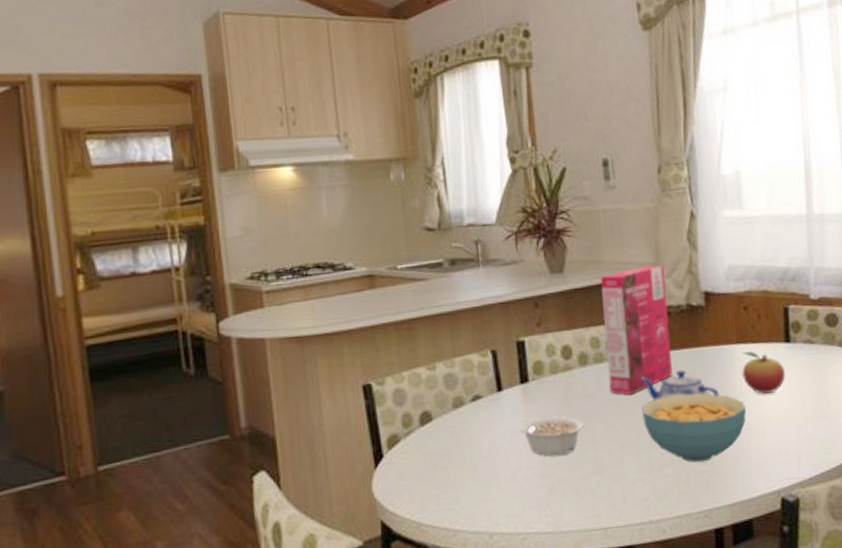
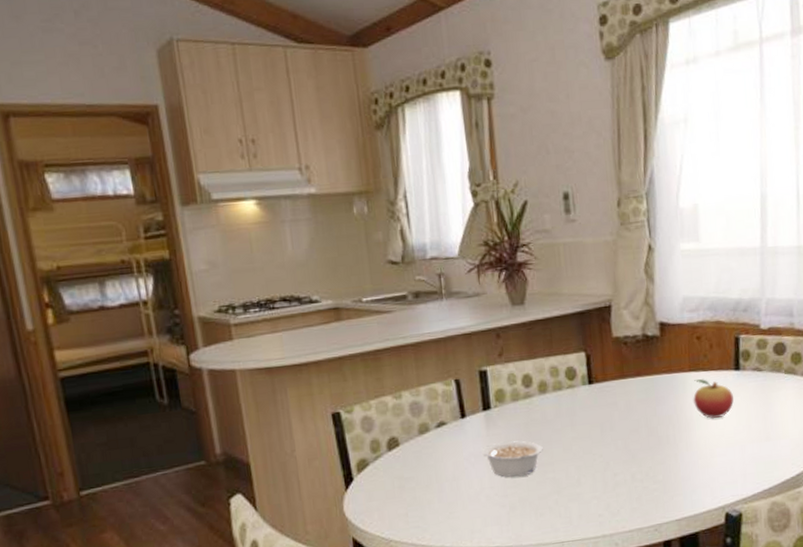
cereal box: present [600,265,674,395] -> none [560,297,629,420]
teapot: present [640,370,720,401] -> none [597,396,671,426]
cereal bowl: present [642,393,747,463] -> none [598,418,696,482]

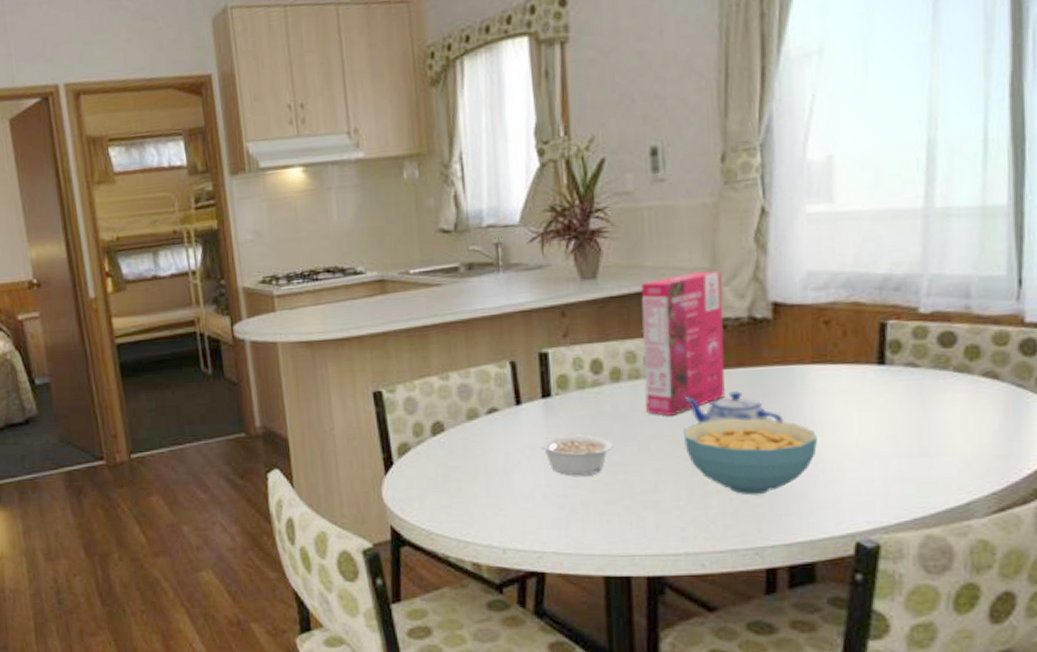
cereal box: none [560,297,629,420] -> present [641,271,726,416]
teapot: none [597,396,671,426] -> present [683,391,784,424]
cereal bowl: none [598,418,696,482] -> present [684,418,818,495]
fruit: present [692,379,734,419] -> none [814,374,874,425]

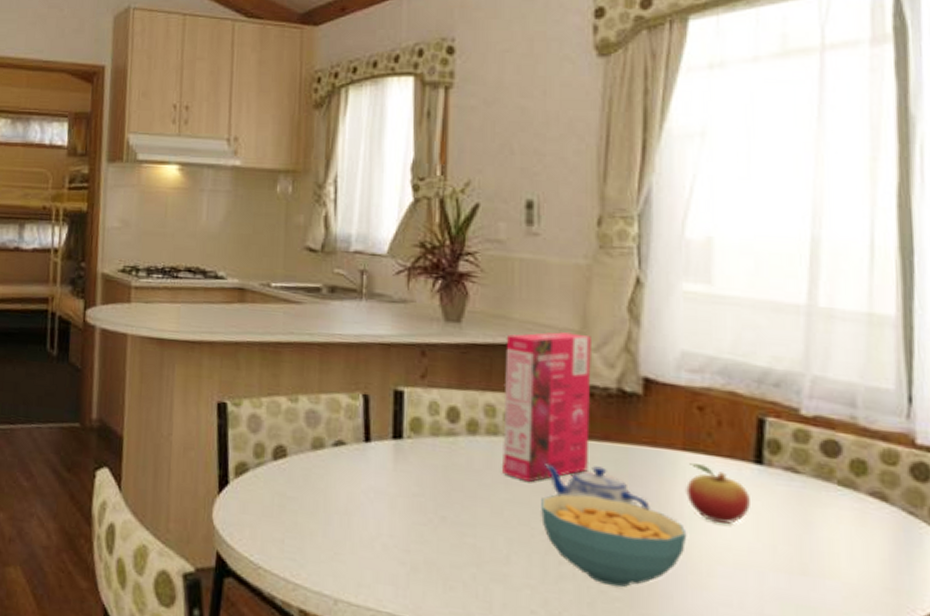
legume: present [539,434,613,476] -> none [385,482,464,532]
fruit: none [814,374,874,425] -> present [685,463,750,524]

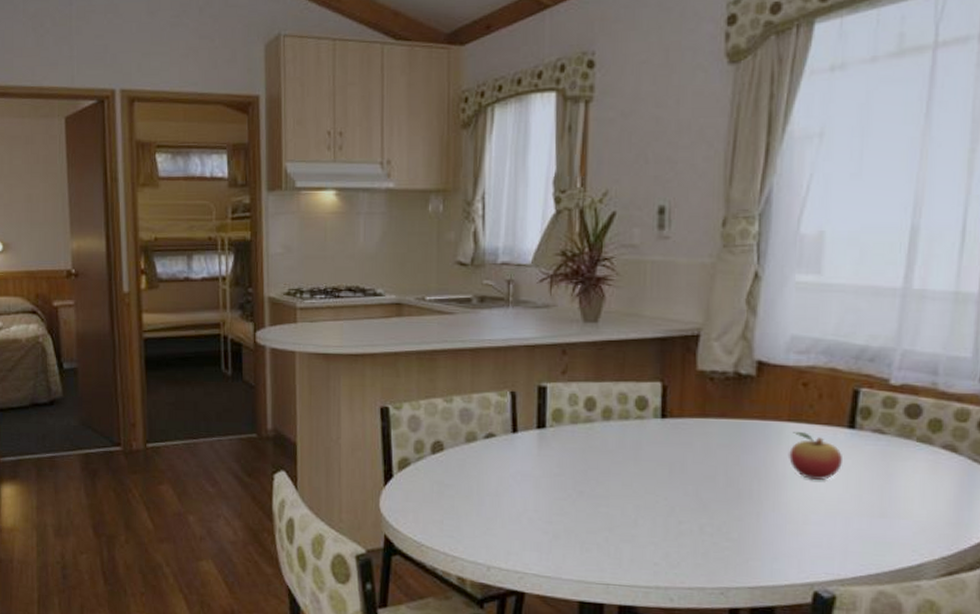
cereal box: present [501,332,591,482] -> none [631,325,713,457]
cereal bowl: present [541,493,687,588] -> none [665,464,788,539]
teapot: present [543,464,650,510] -> none [668,440,758,474]

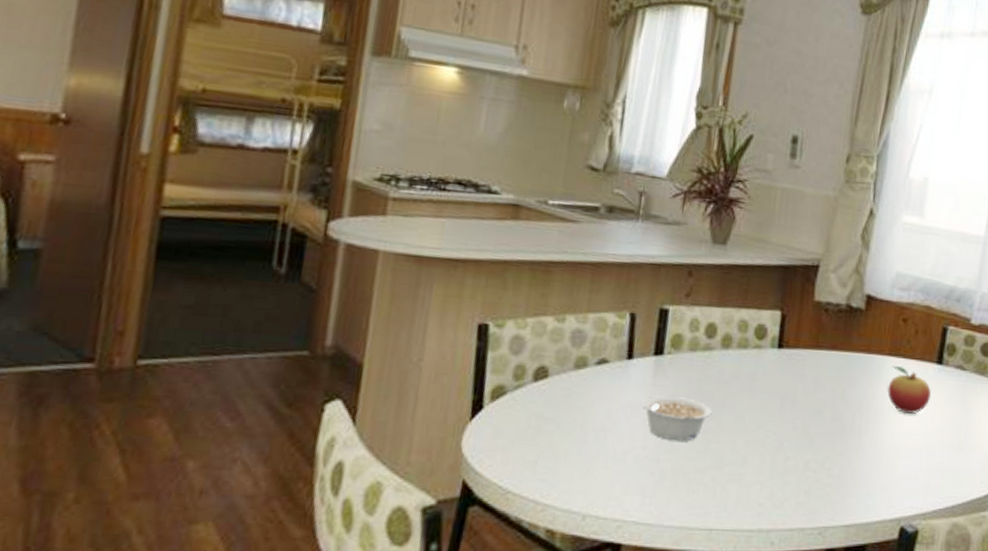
legume: none [530,465,599,505] -> present [642,396,712,441]

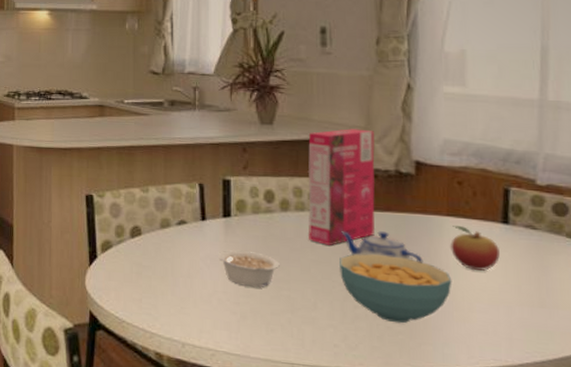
cereal box: none [747,255,831,389] -> present [307,129,376,245]
cereal bowl: none [775,397,885,475] -> present [339,253,452,324]
teapot: none [782,372,861,407] -> present [340,231,423,263]

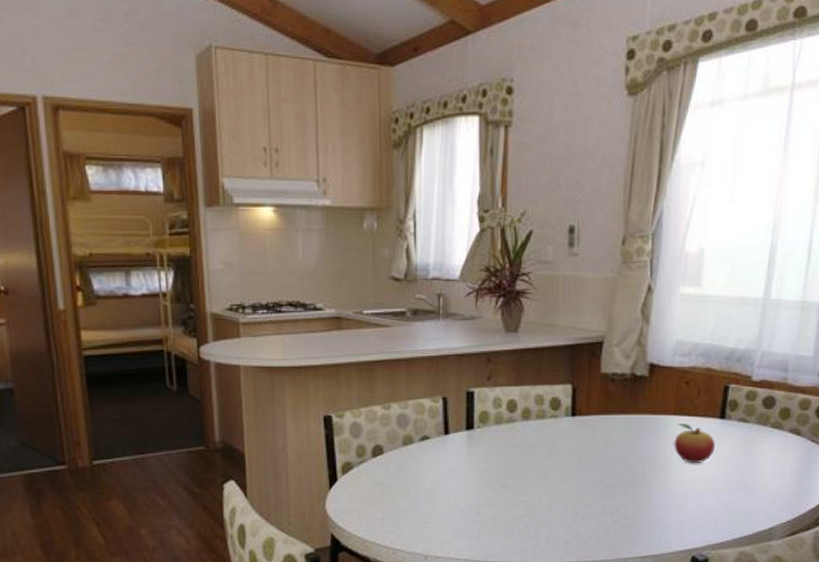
legume: present [218,250,280,288] -> none [461,462,520,497]
cereal box: present [307,129,376,245] -> none [547,334,614,450]
cereal bowl: present [339,253,452,324] -> none [575,455,673,517]
teapot: present [340,231,423,263] -> none [577,433,650,461]

